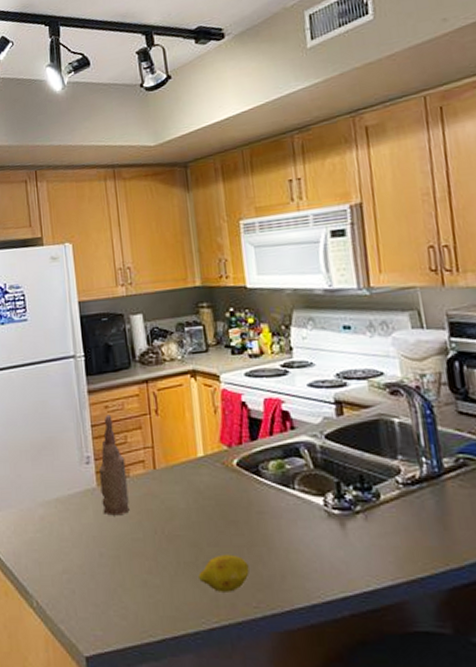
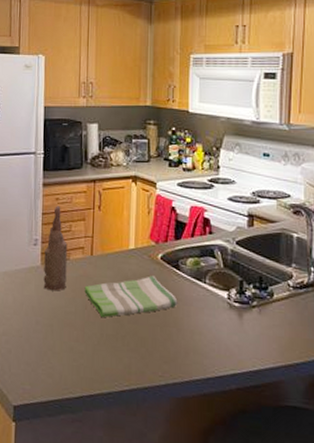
dish towel: none [151,486,265,543] -> present [84,276,178,318]
fruit: present [198,554,249,592] -> none [117,331,160,362]

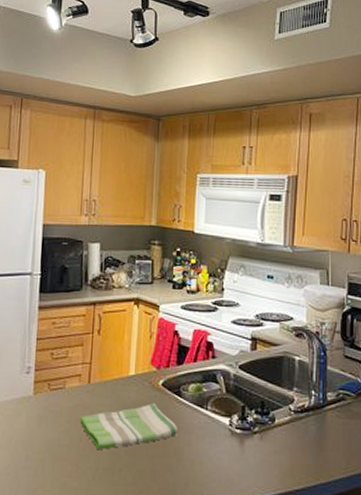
bottle: present [43,205,68,291] -> none [35,330,63,423]

